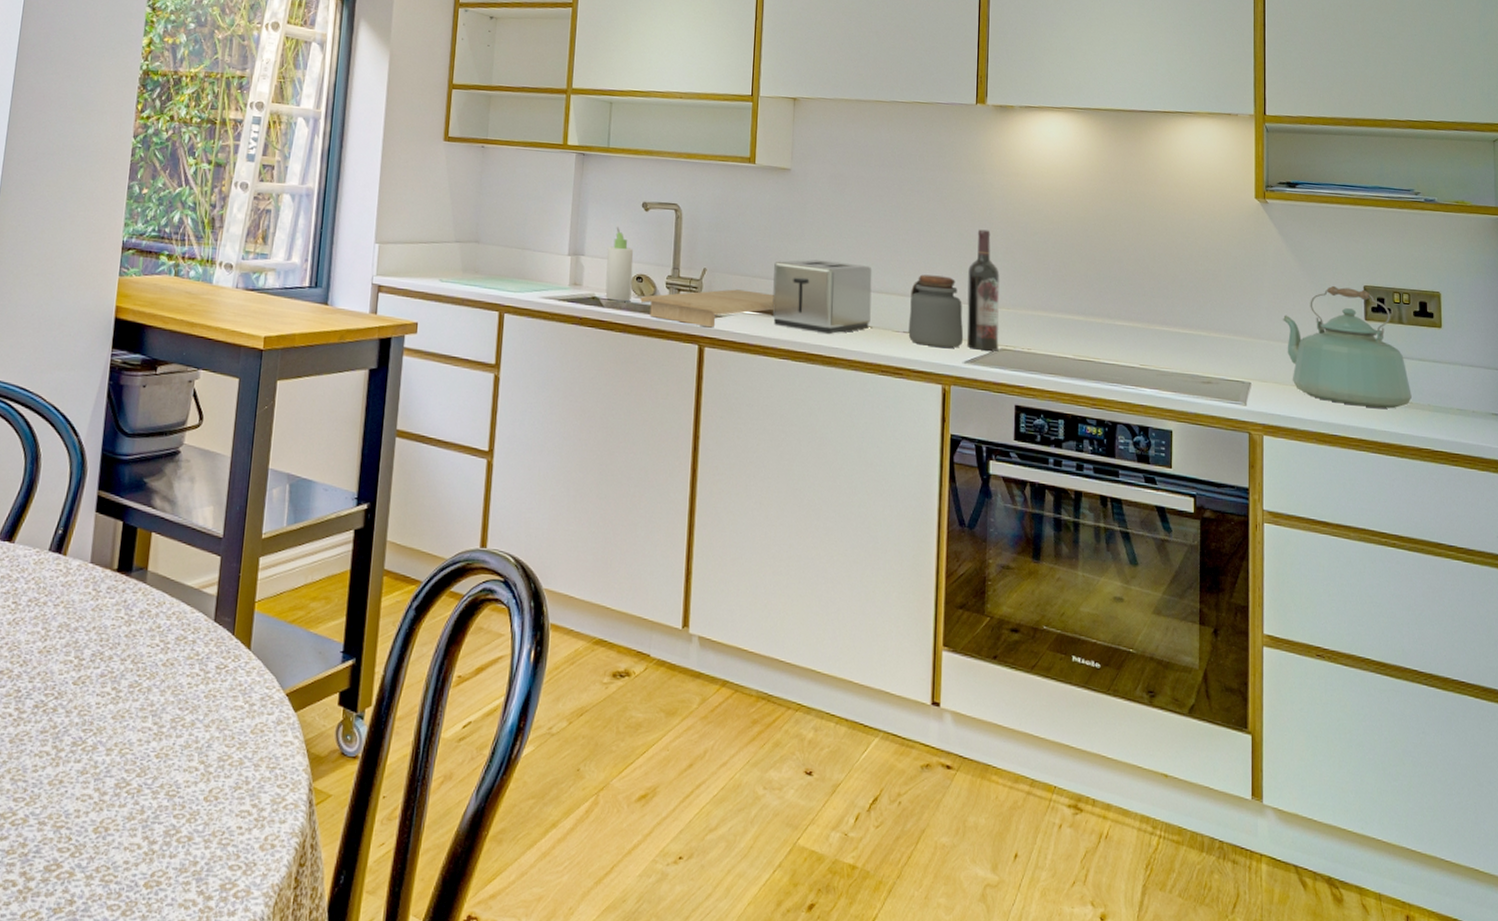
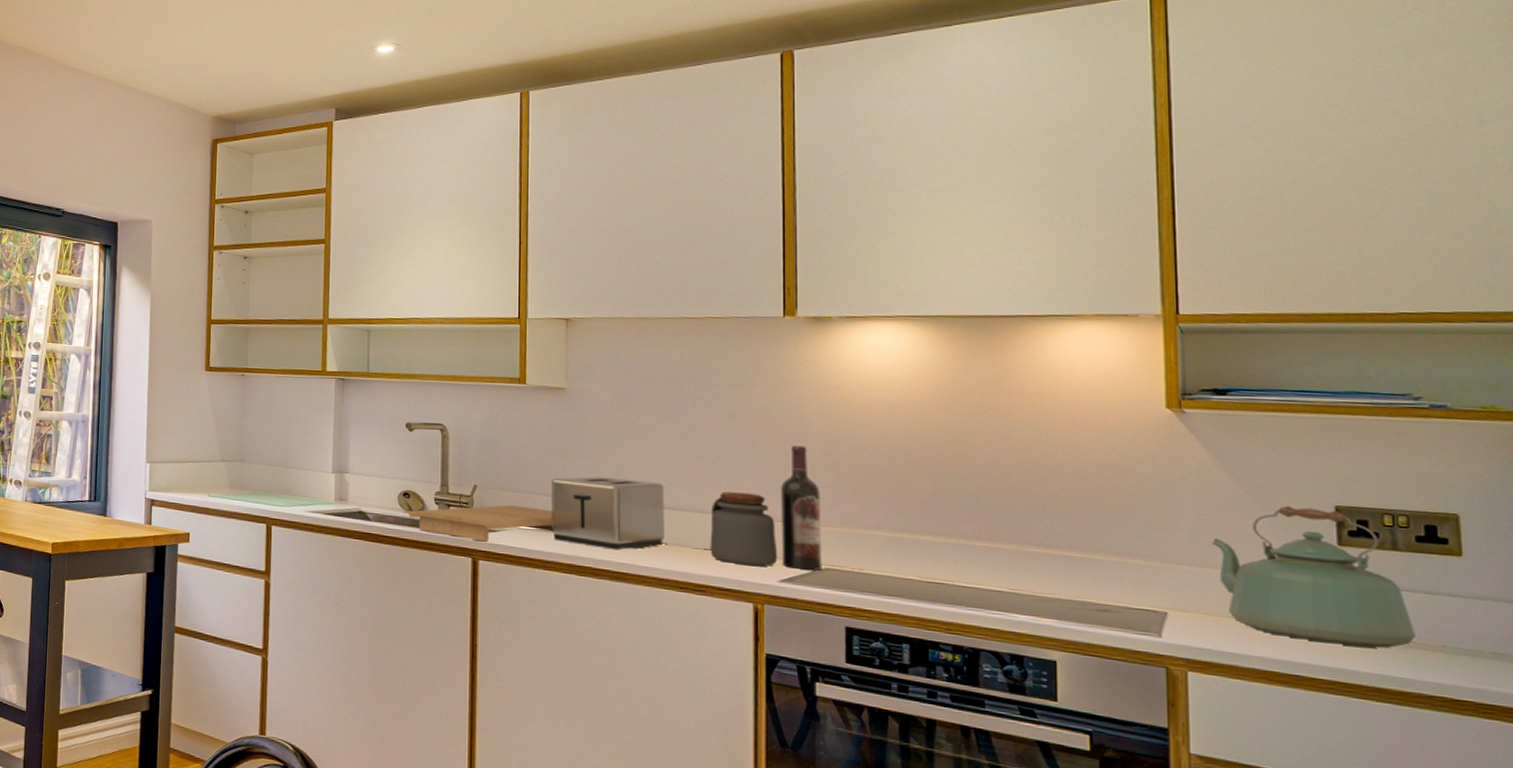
bottle: present [605,226,634,302] -> none [371,446,399,516]

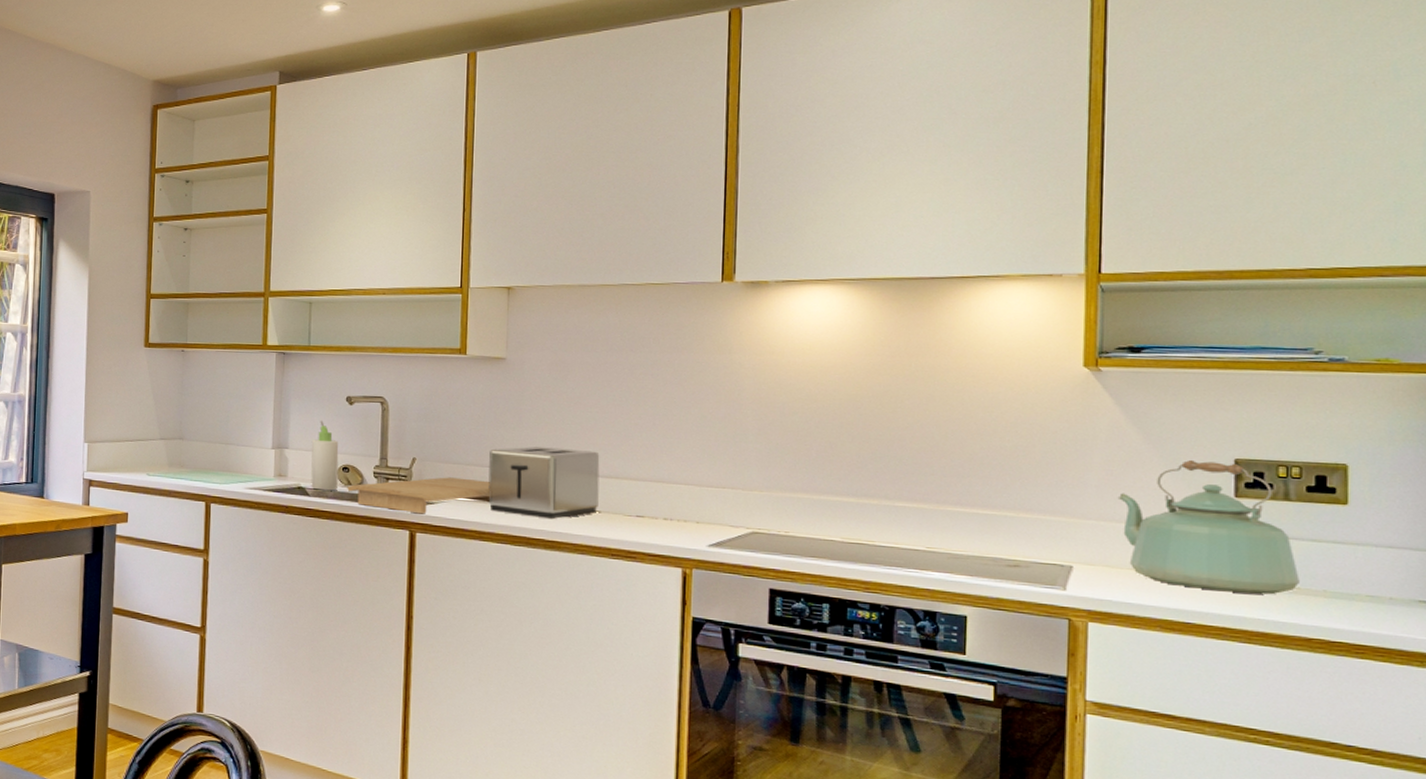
bottle: none [371,446,399,516] -> present [311,420,339,491]
jar: present [710,491,778,566] -> none [642,458,708,532]
wine bottle: present [781,445,822,571] -> none [710,411,751,535]

